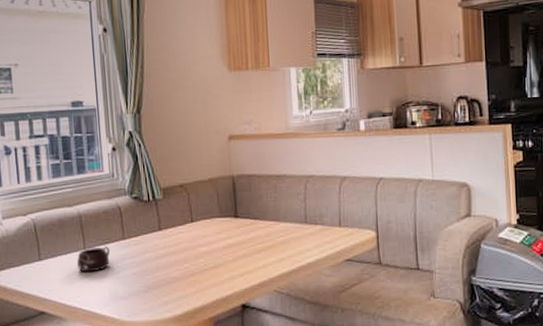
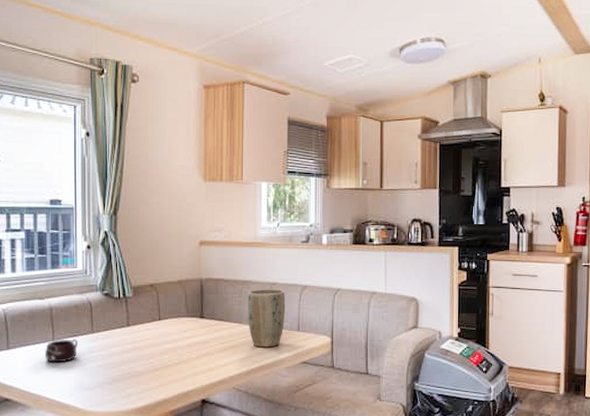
plant pot: none [283,182,325,246] -> present [248,289,286,348]

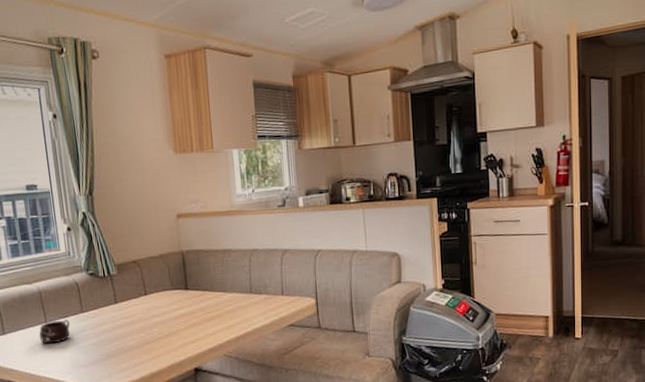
plant pot: present [248,289,286,348] -> none [230,255,269,314]

